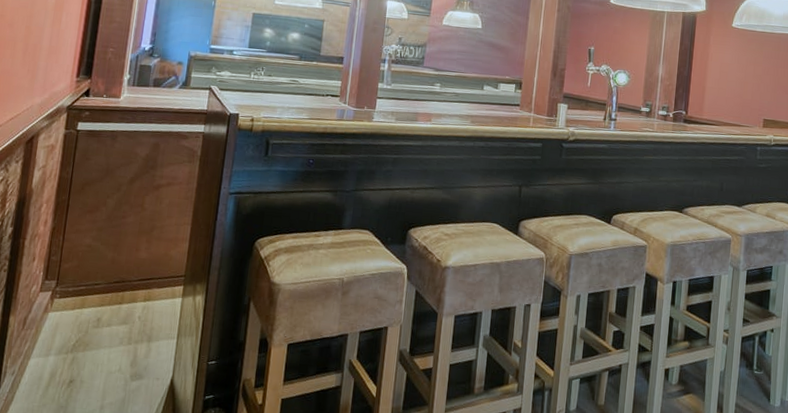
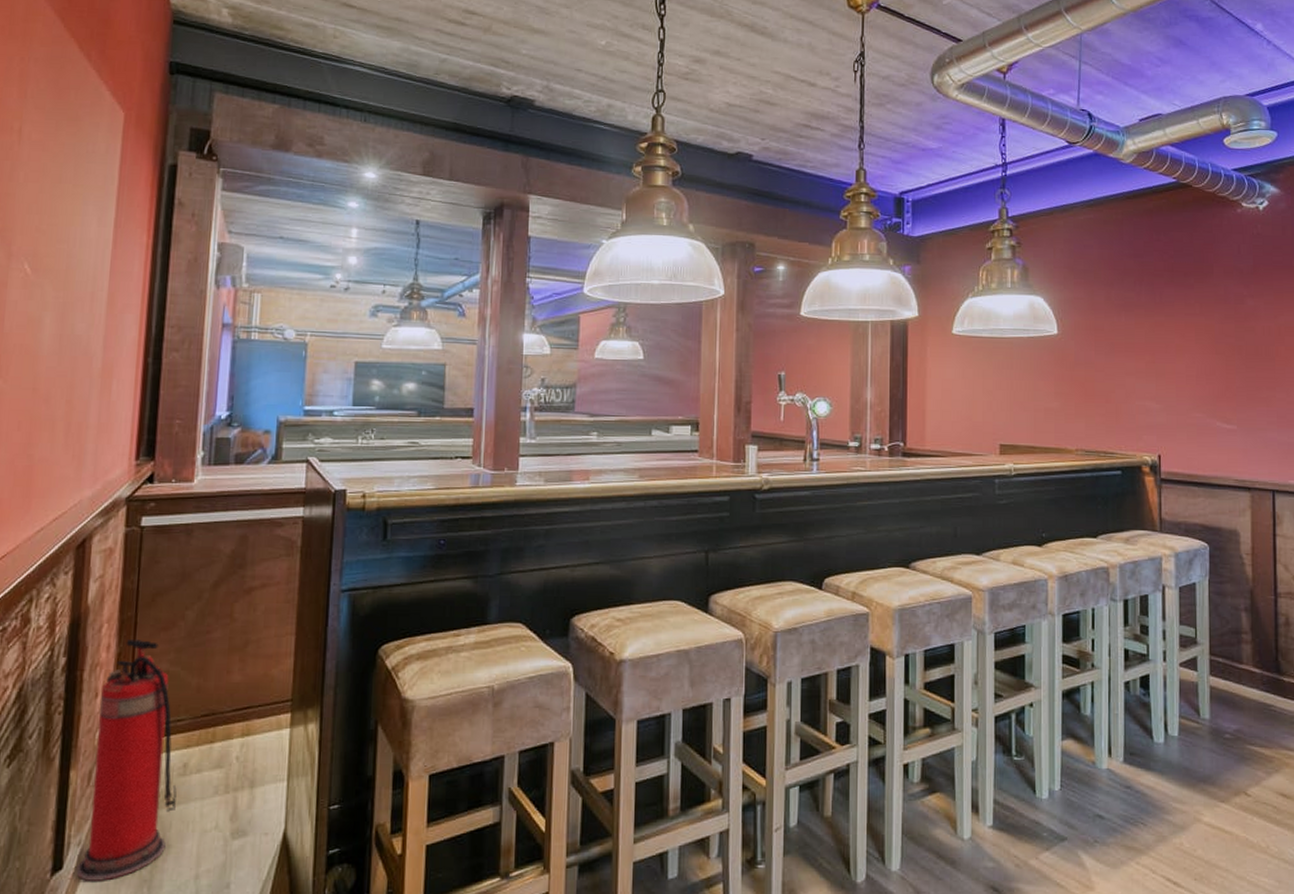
fire extinguisher: none [9,218,91,404] -> present [76,640,177,883]

